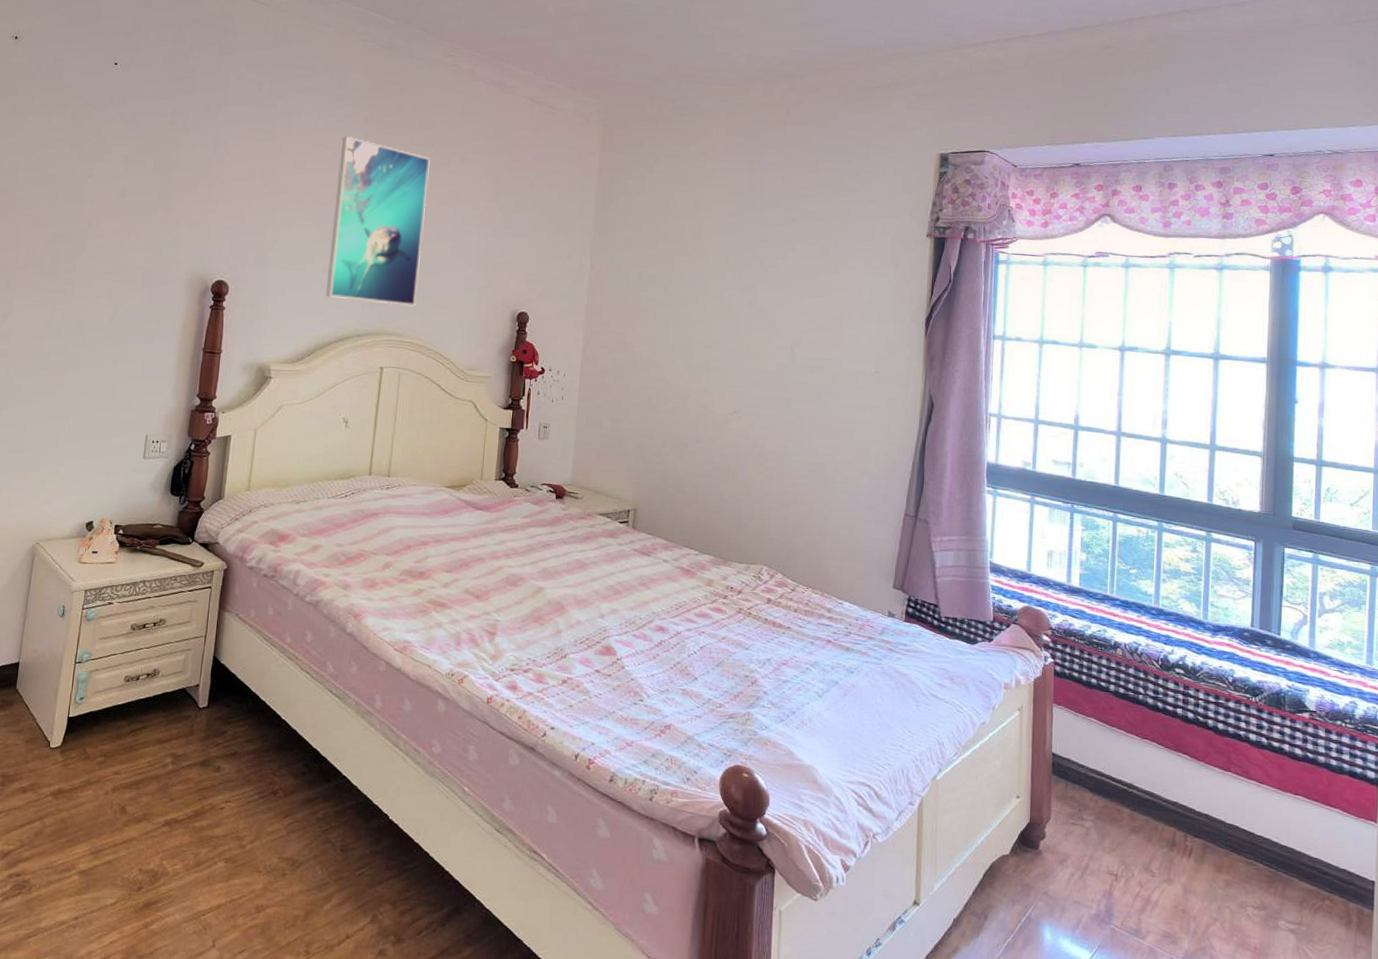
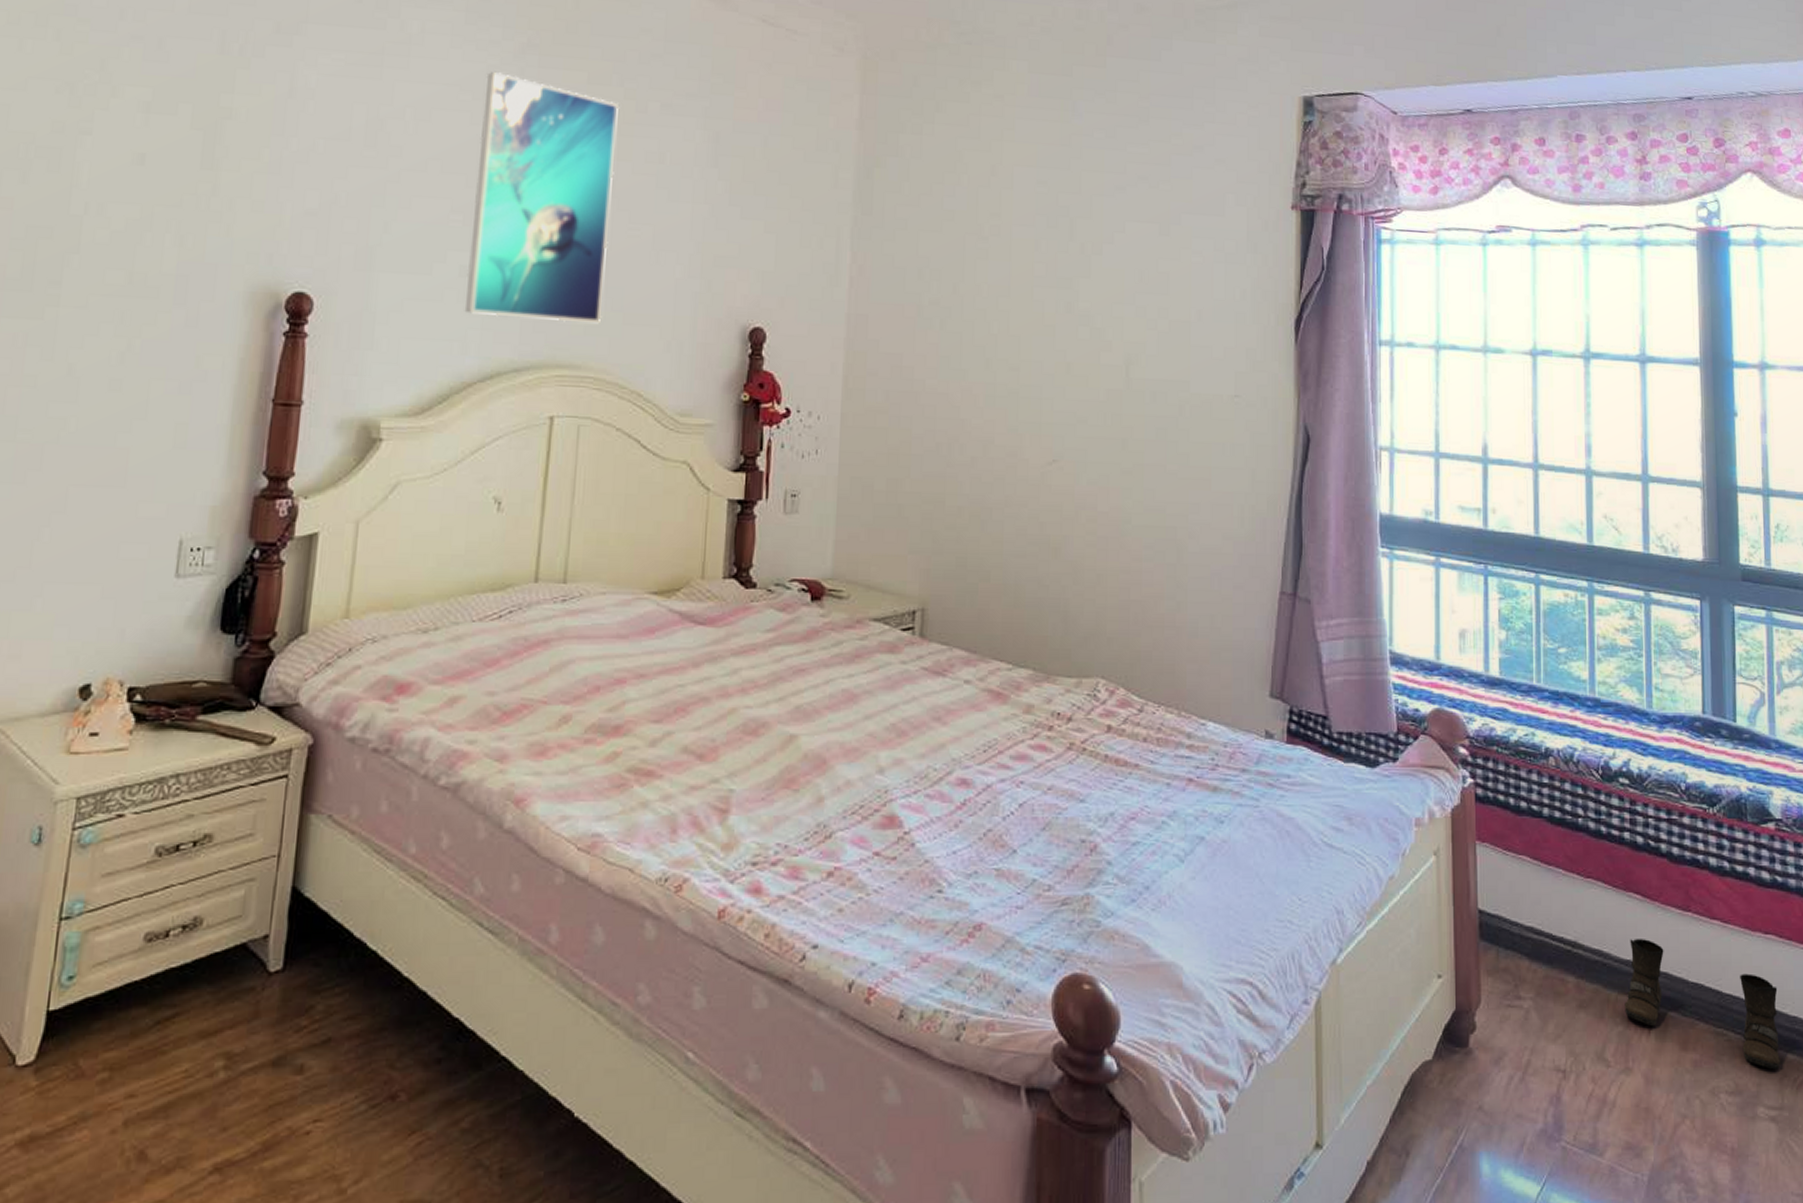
boots: none [1170,787,1303,895] -> present [1625,939,1780,1070]

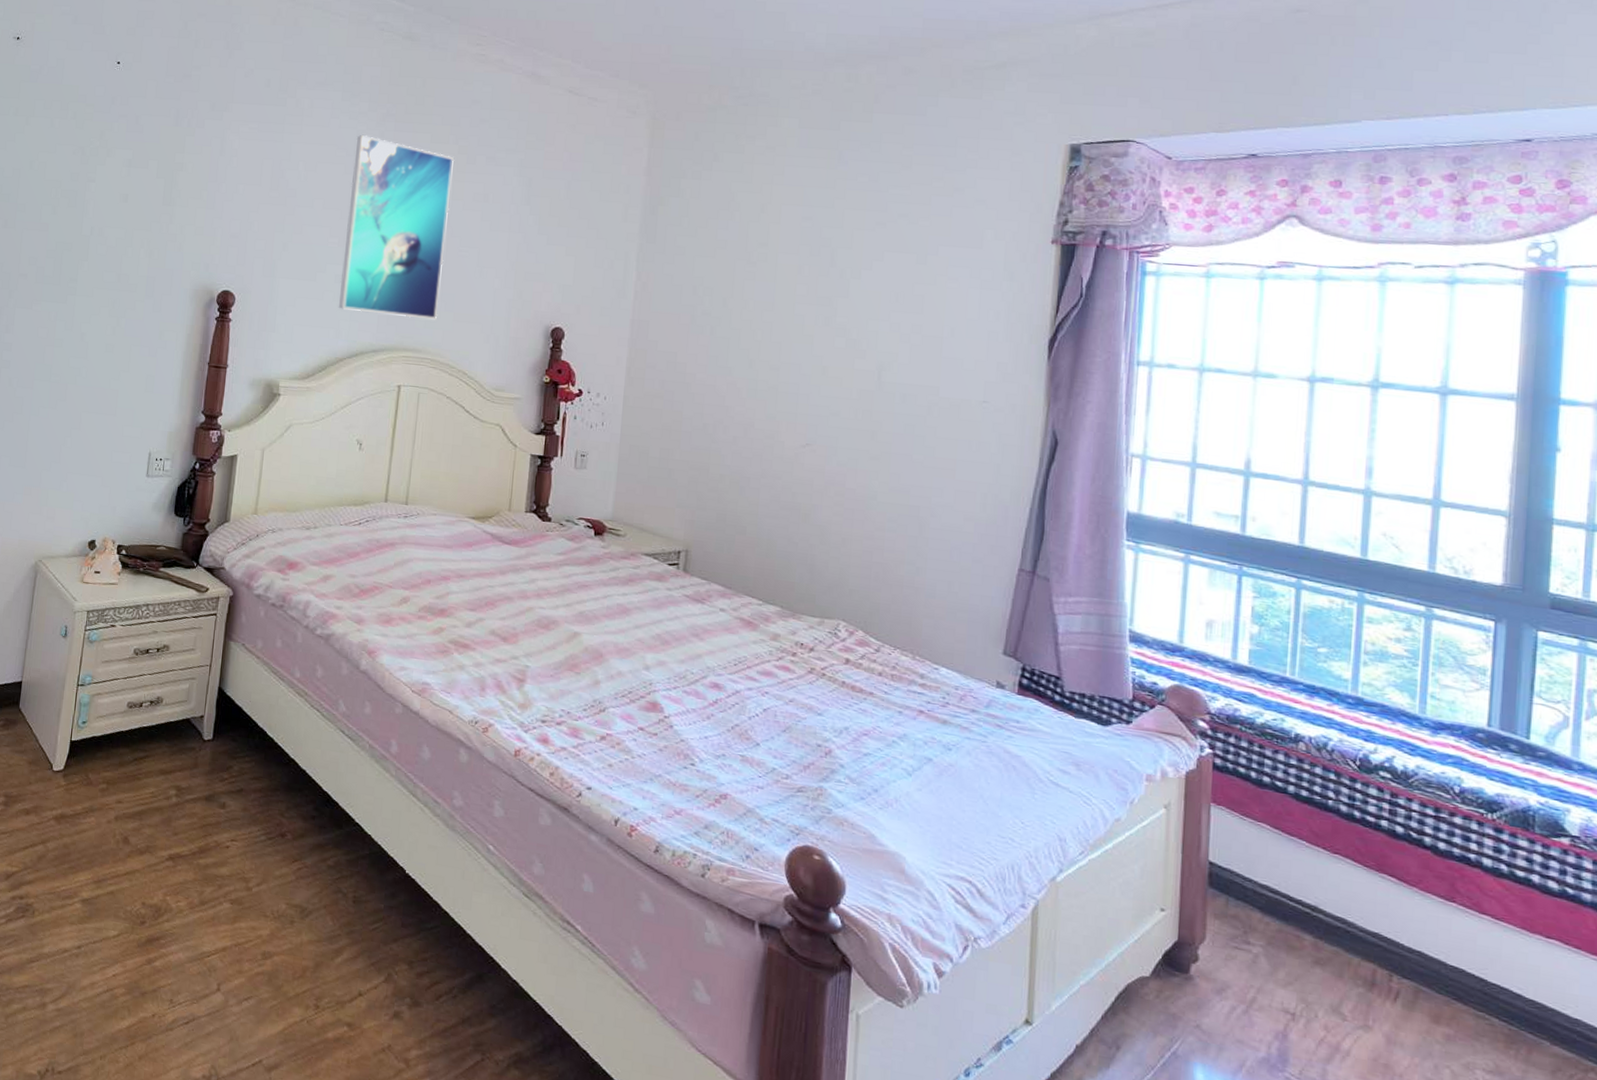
boots: present [1625,939,1780,1070] -> none [1368,915,1558,1063]

